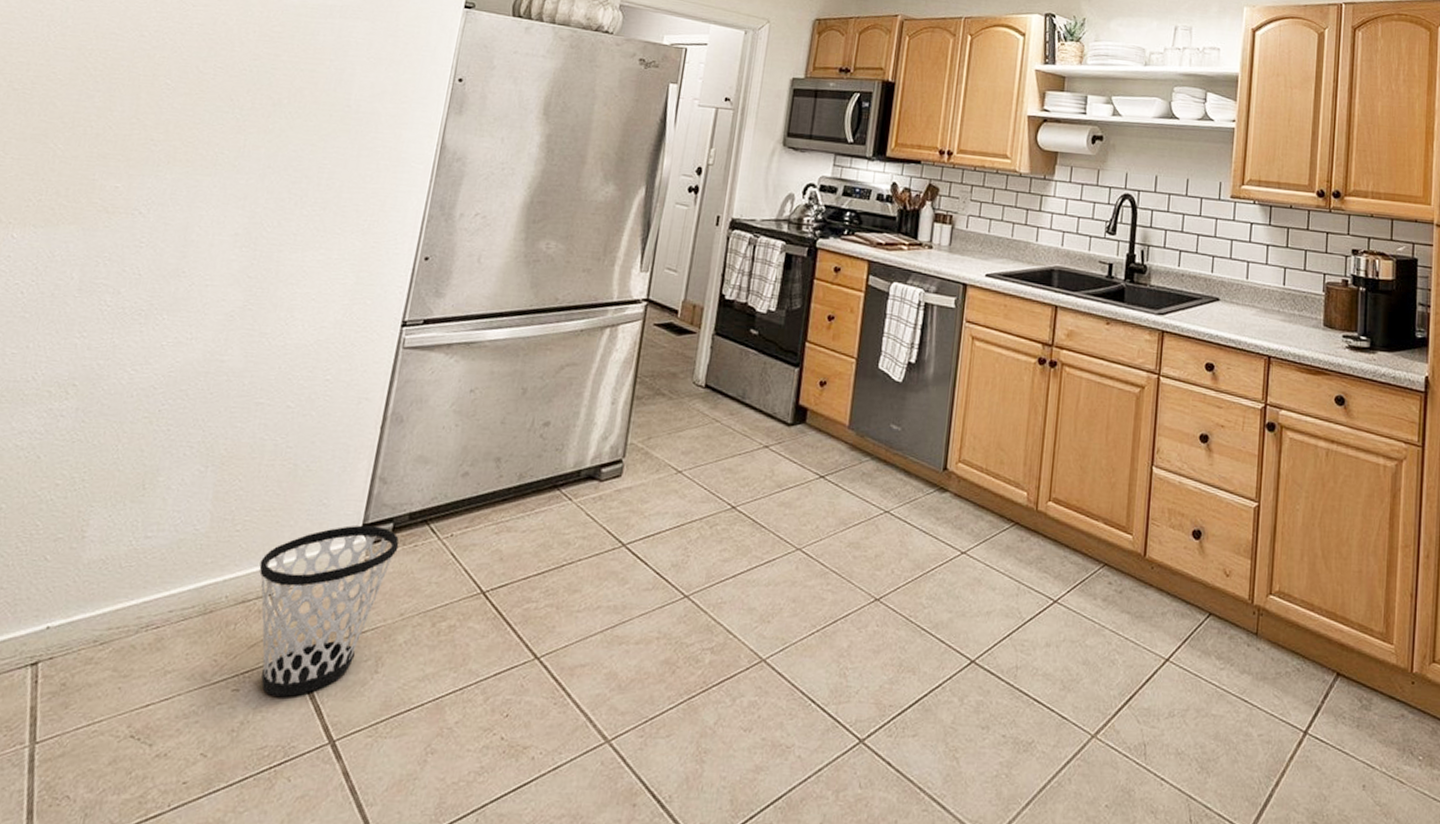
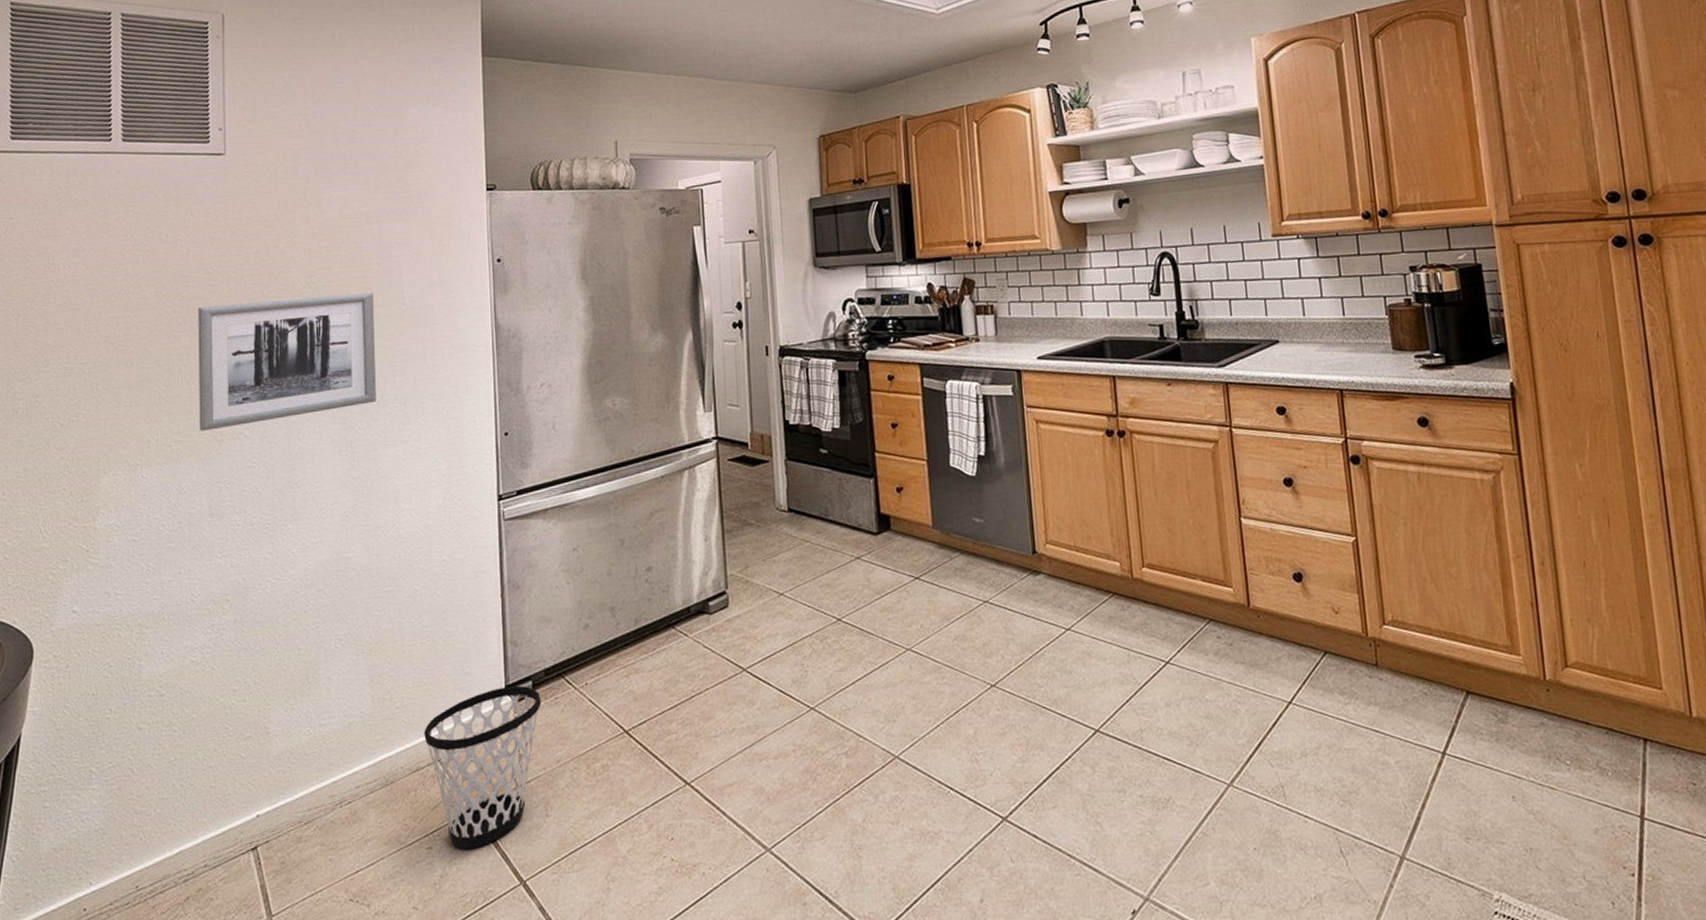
wall art: none [90,69,318,202] -> present [198,292,376,431]

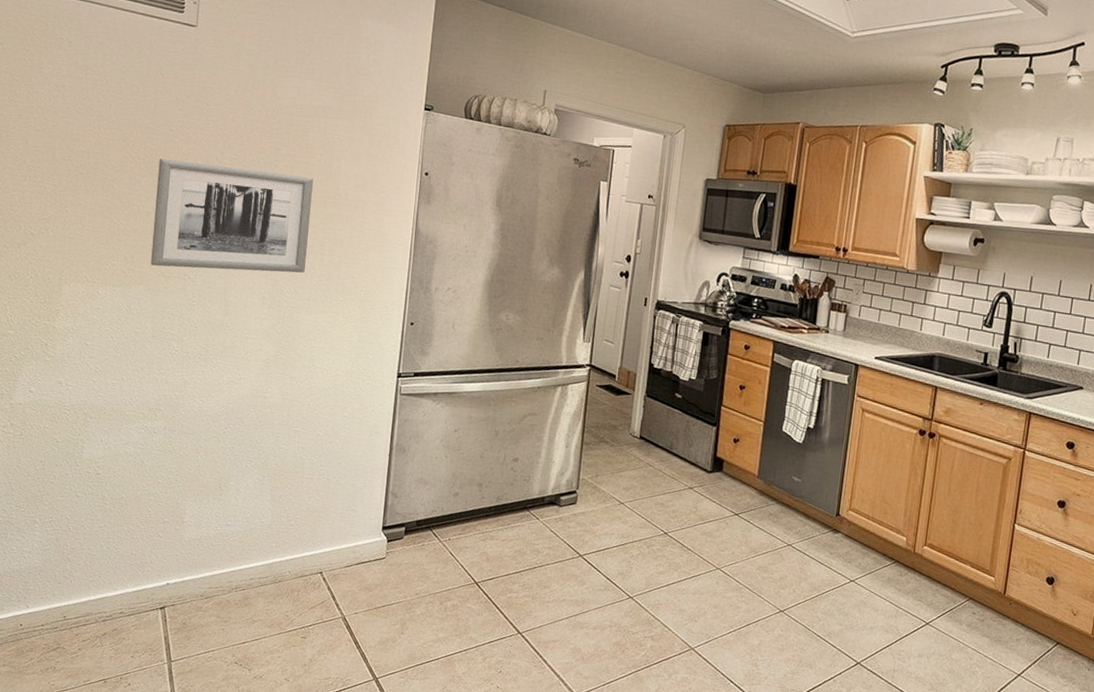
wastebasket: present [424,685,542,850] -> none [310,527,411,646]

